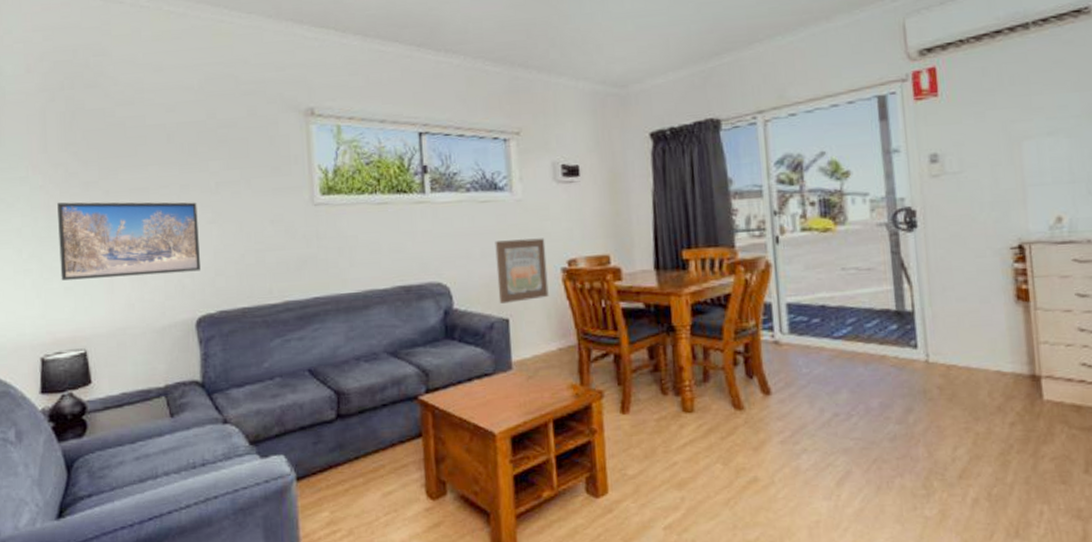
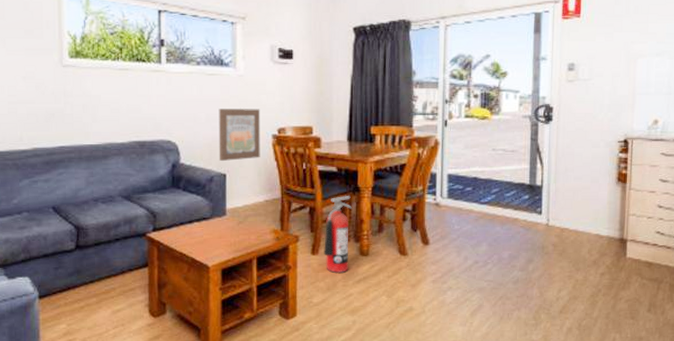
fire extinguisher: none [636,337,670,437] -> present [324,196,352,274]

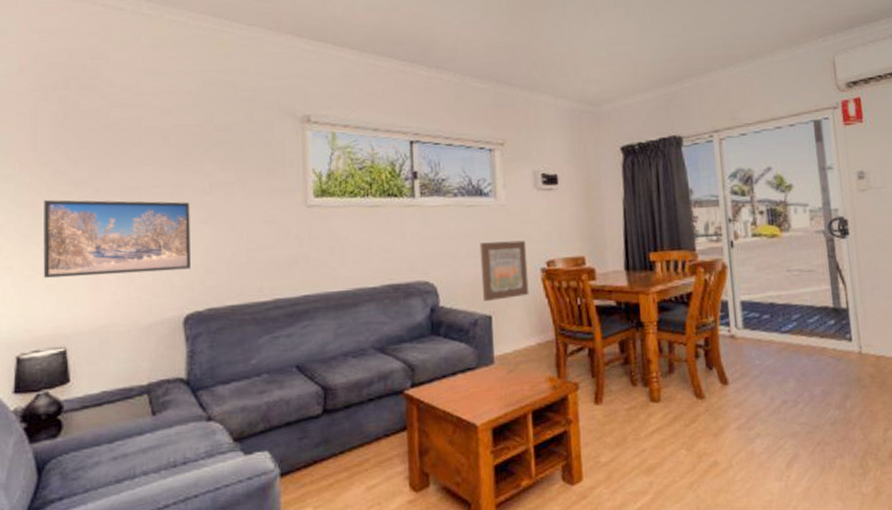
fire extinguisher: present [324,196,352,274] -> none [608,332,639,425]

